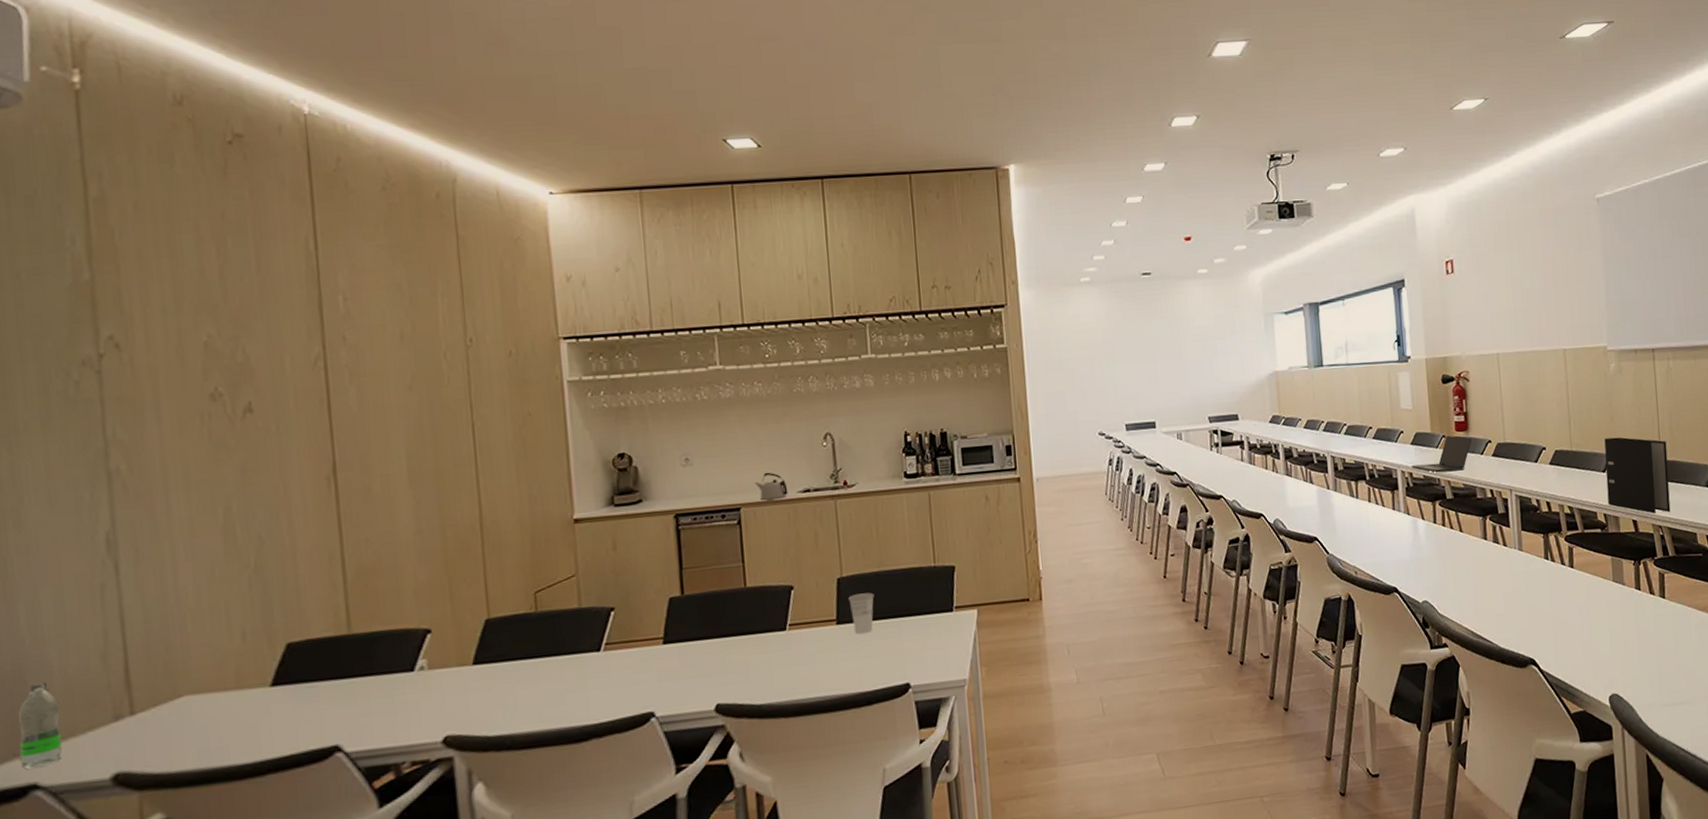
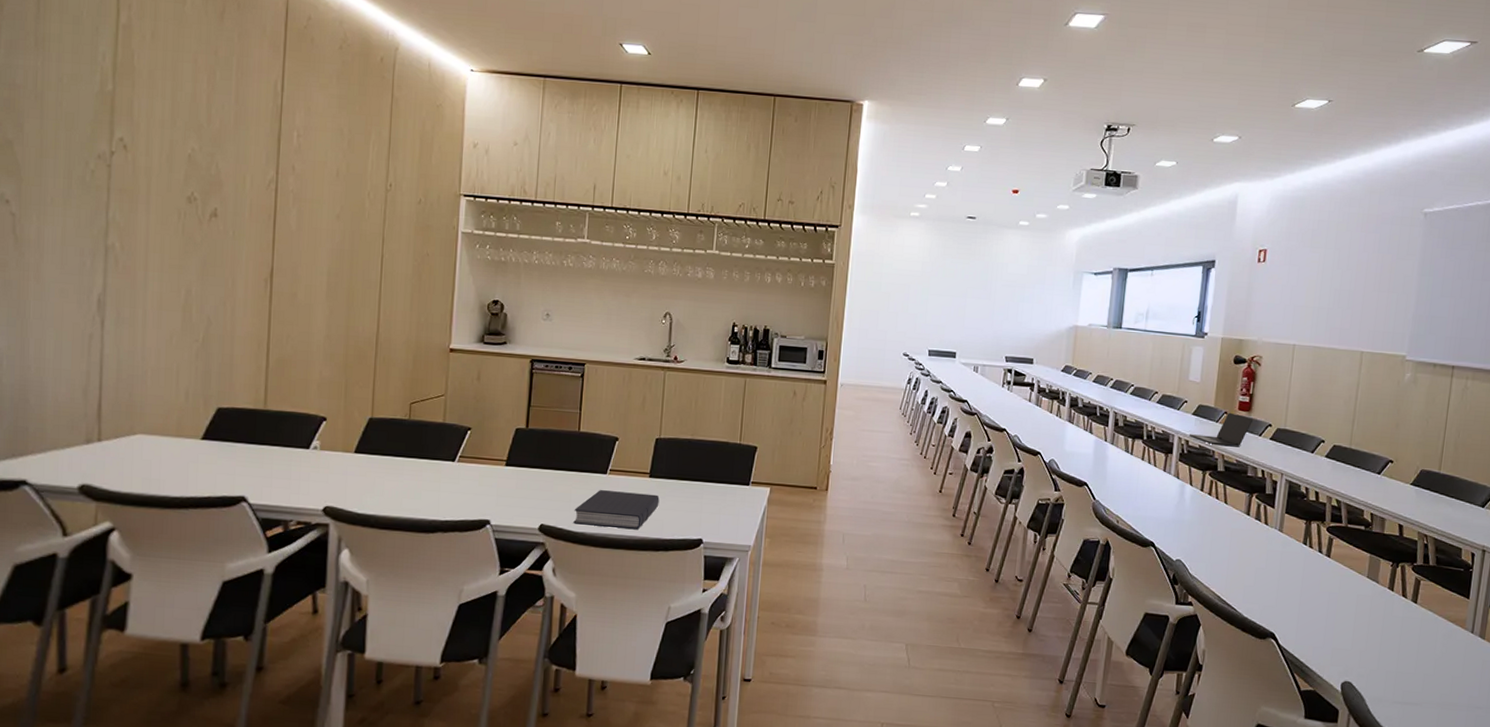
bottle: present [18,682,63,771] -> none [17,403,50,470]
book: none [754,642,853,696] -> present [573,490,660,530]
kettle: present [755,472,788,502] -> none [600,337,627,363]
cup: present [848,592,875,635] -> none [662,454,685,490]
binder: present [1604,437,1671,514] -> none [1377,442,1449,525]

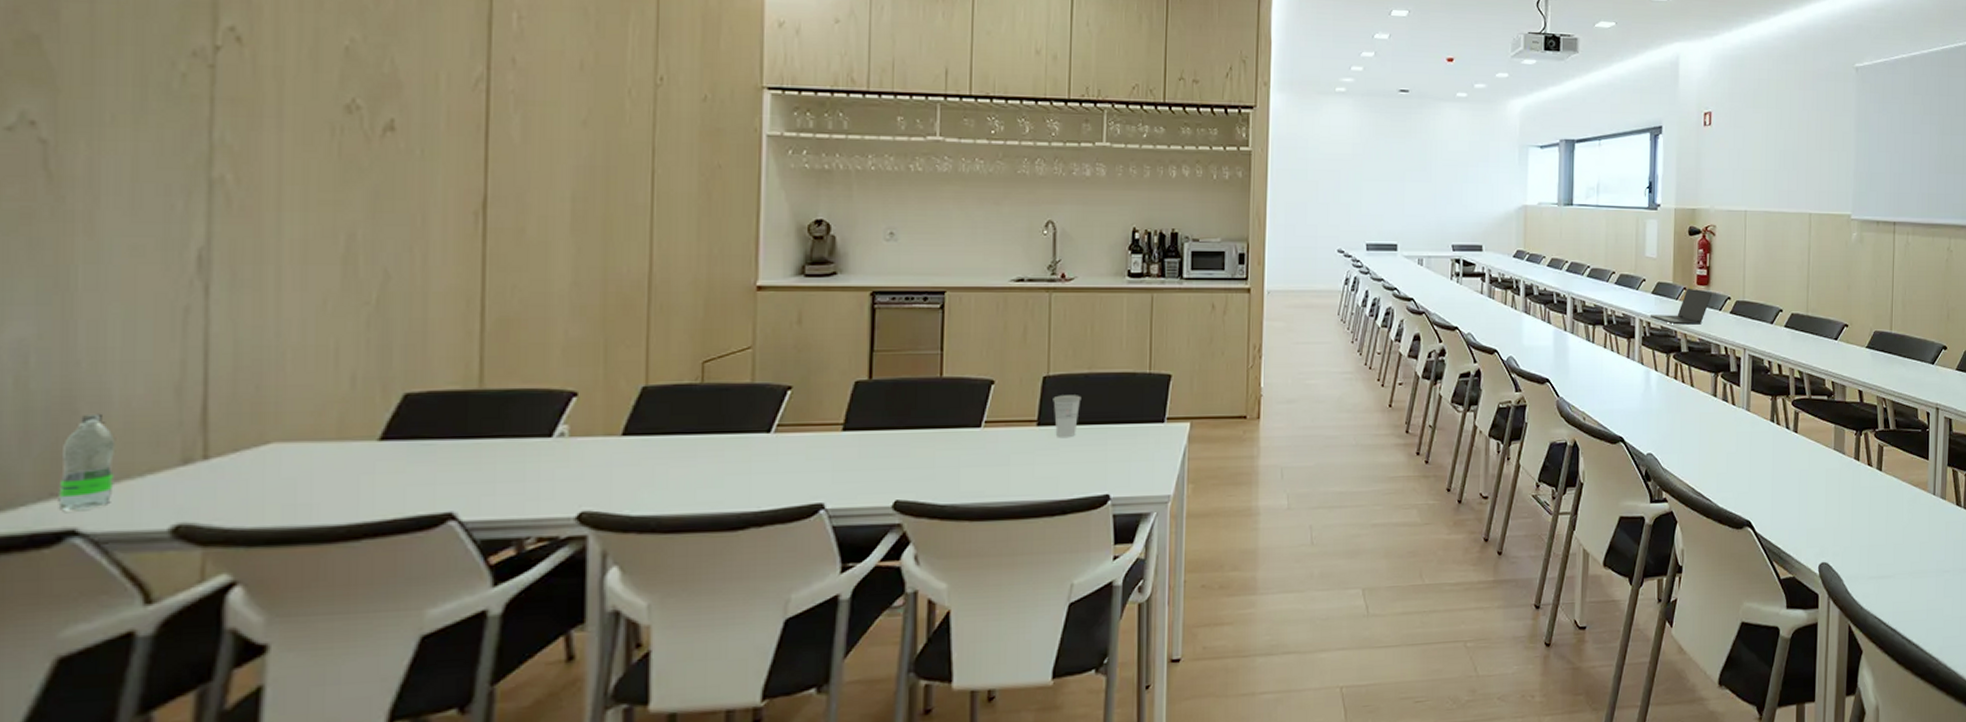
bottle: none [17,403,50,470] -> present [58,413,116,514]
book: present [573,490,660,530] -> none [939,446,1052,495]
cup: none [662,454,685,490] -> present [1053,395,1082,439]

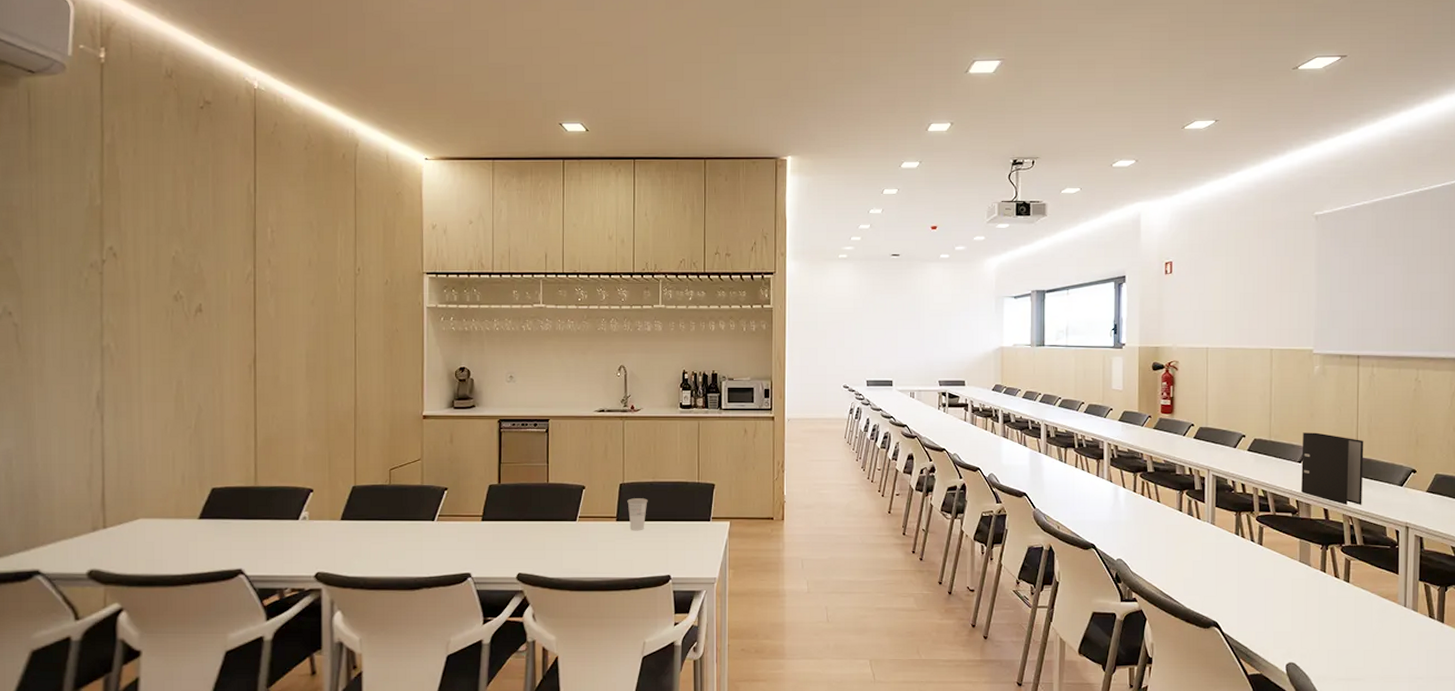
bottle: present [58,413,116,514] -> none [29,497,58,560]
laptop: present [1649,288,1712,325] -> none [1117,416,1175,448]
binder: none [1837,306,1898,386] -> present [1301,432,1364,506]

